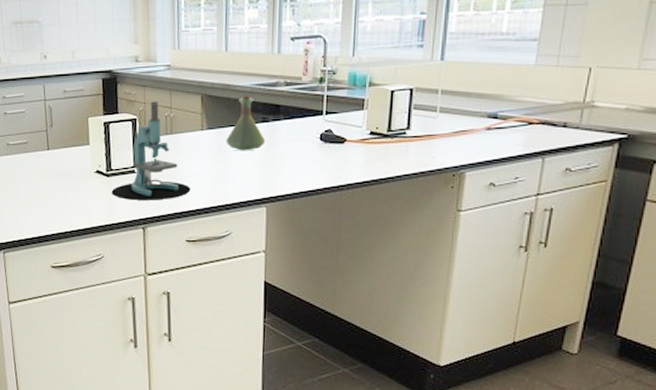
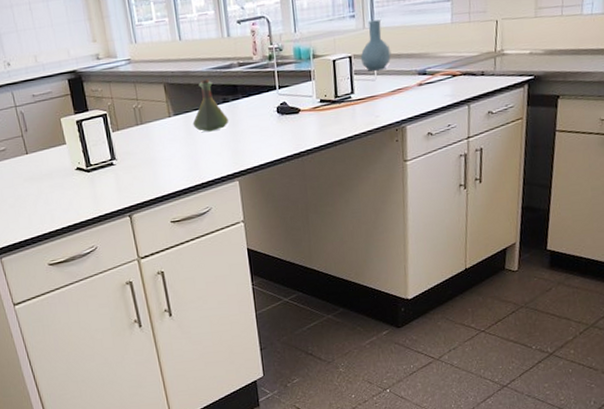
microscope: present [111,101,191,200] -> none [94,95,168,191]
flask: none [423,53,460,107] -> present [360,19,392,71]

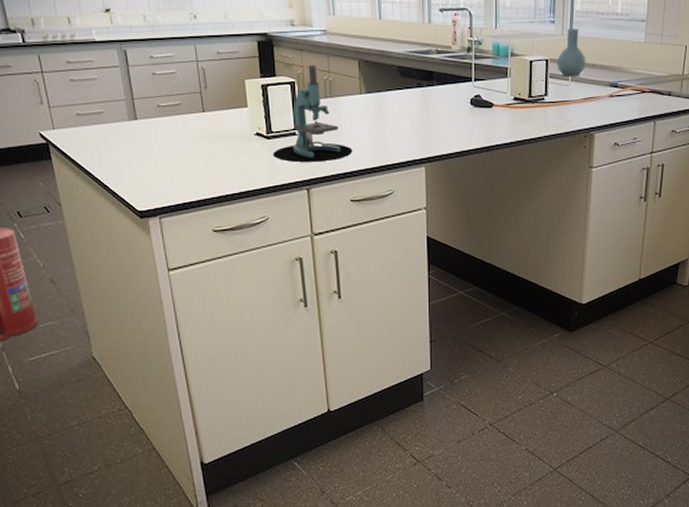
microscope: none [94,95,168,191] -> present [273,65,353,162]
flask: present [192,79,229,132] -> none [384,61,422,114]

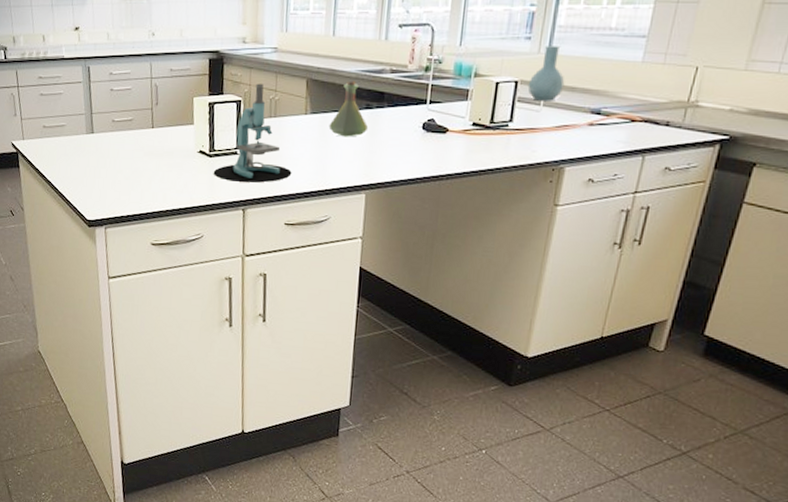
flask: none [384,61,422,114] -> present [328,81,369,137]

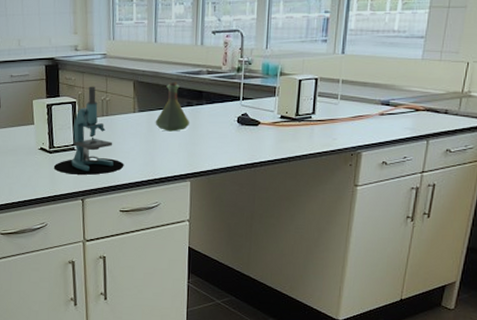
flask: present [527,46,565,101] -> none [326,47,358,95]

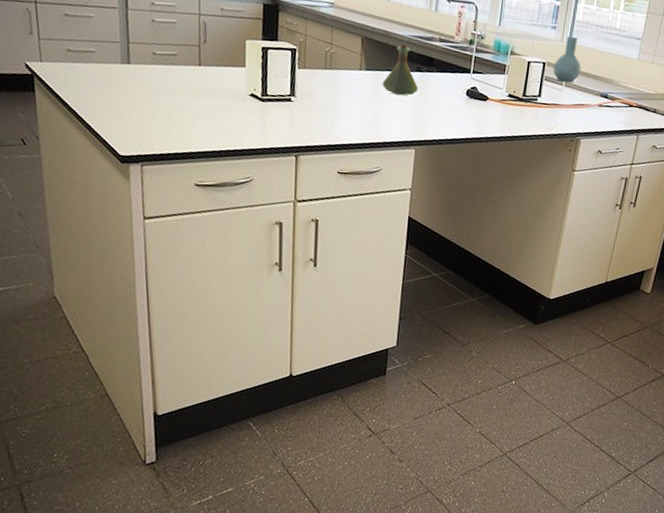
microscope: present [53,86,124,175] -> none [265,34,346,131]
flask: none [326,47,358,95] -> present [553,36,582,83]

